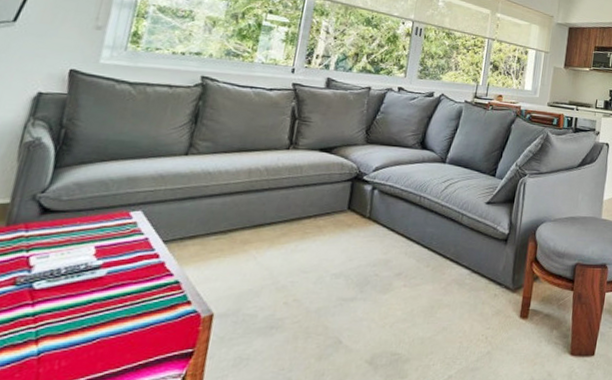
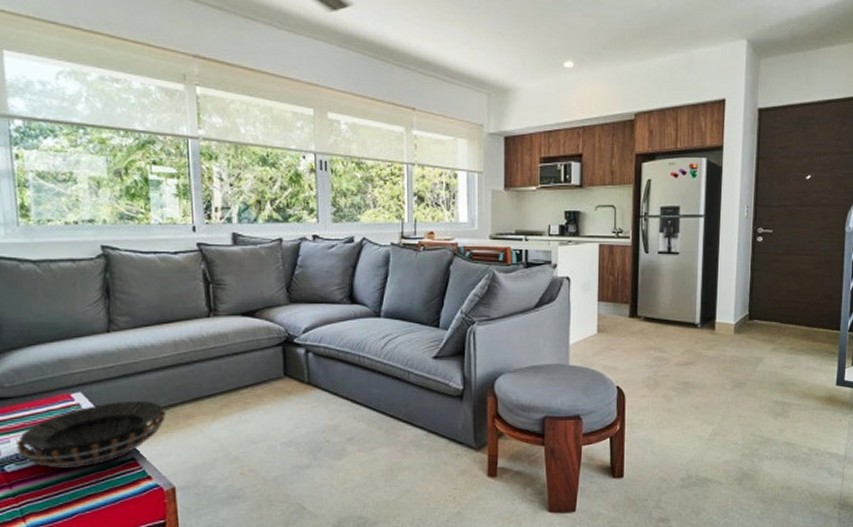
decorative bowl: none [54,222,225,288] -> present [15,400,167,468]

